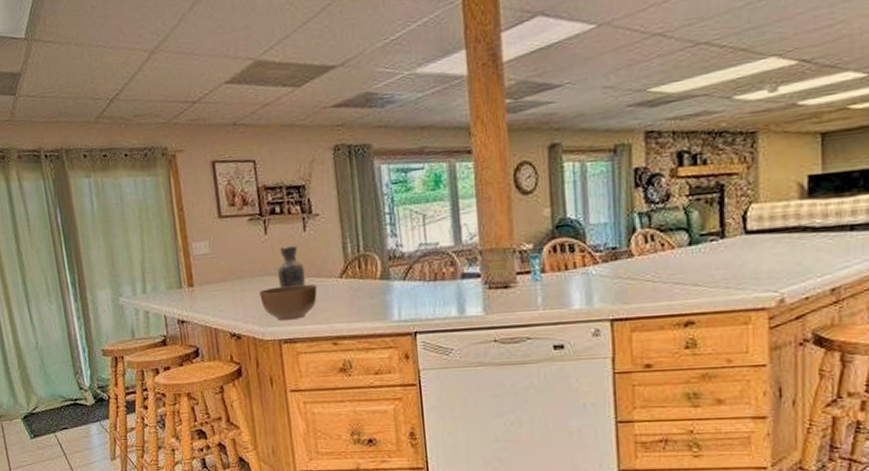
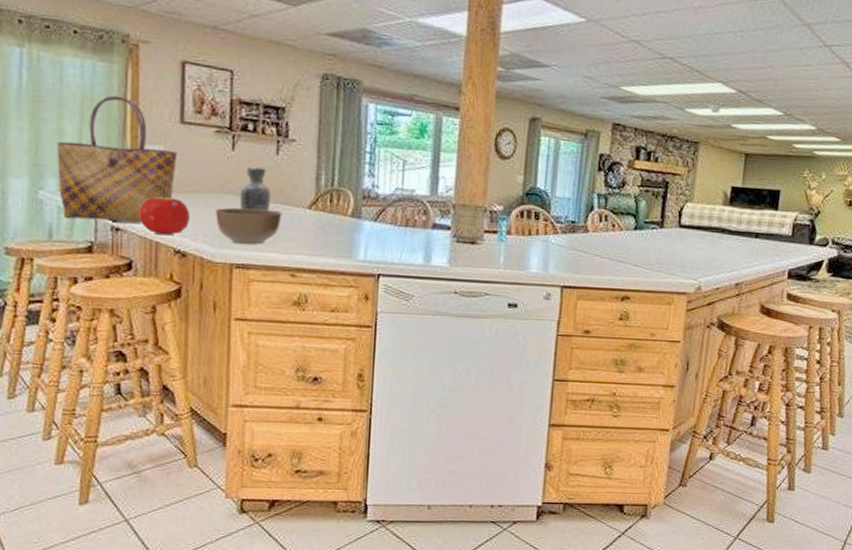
tote bag: none [127,203,223,319] -> present [57,95,177,223]
fruit: none [197,283,240,321] -> present [139,192,191,235]

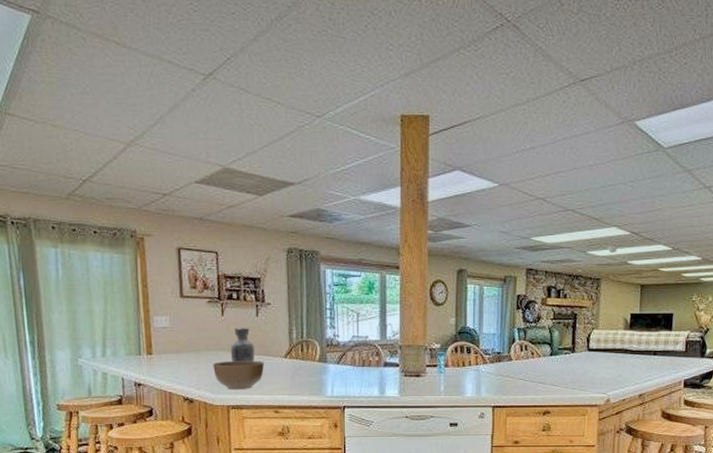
tote bag: present [57,95,177,223] -> none [89,280,180,380]
fruit: present [139,192,191,235] -> none [154,353,194,386]

